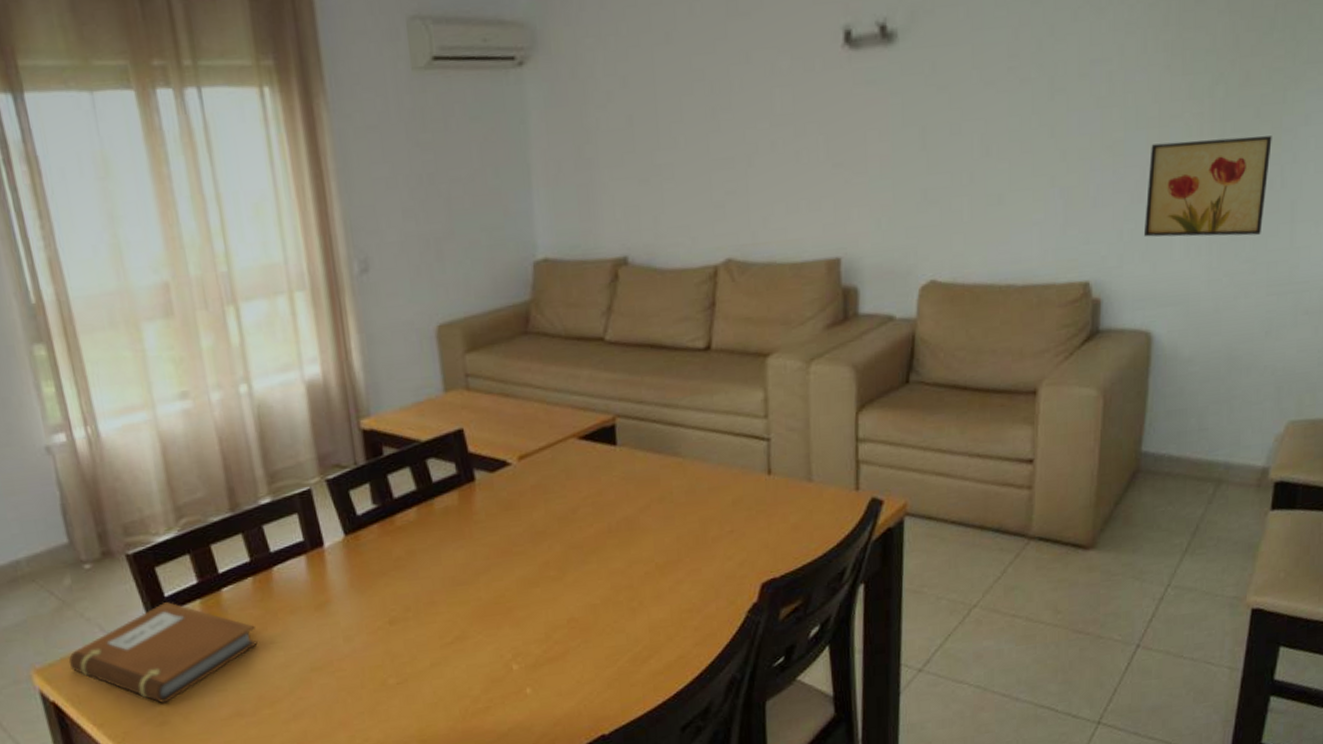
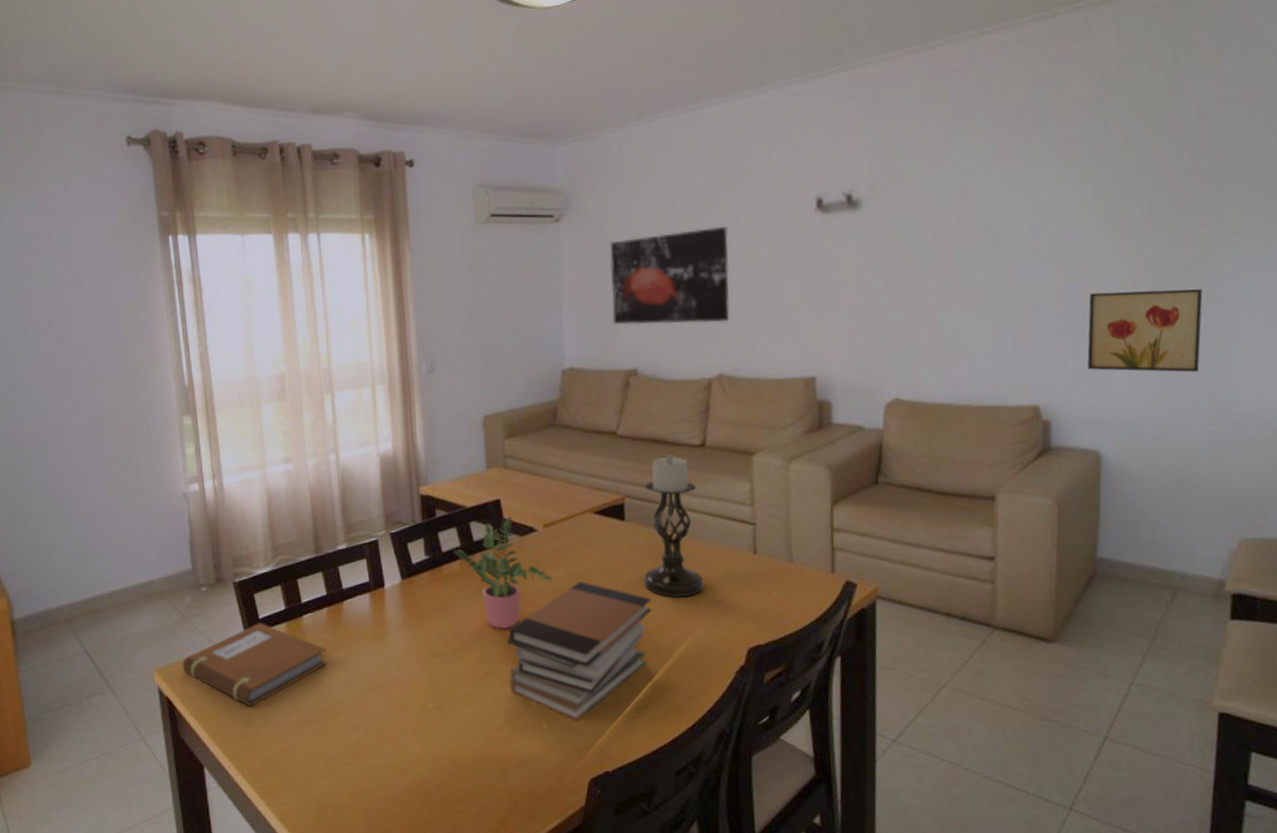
potted plant: none [408,450,531,585] -> present [454,517,552,629]
book stack: none [479,521,651,683] -> present [506,582,652,722]
wall art: none [589,69,739,201] -> present [610,227,730,325]
candle holder: none [639,362,711,532] -> present [643,455,704,597]

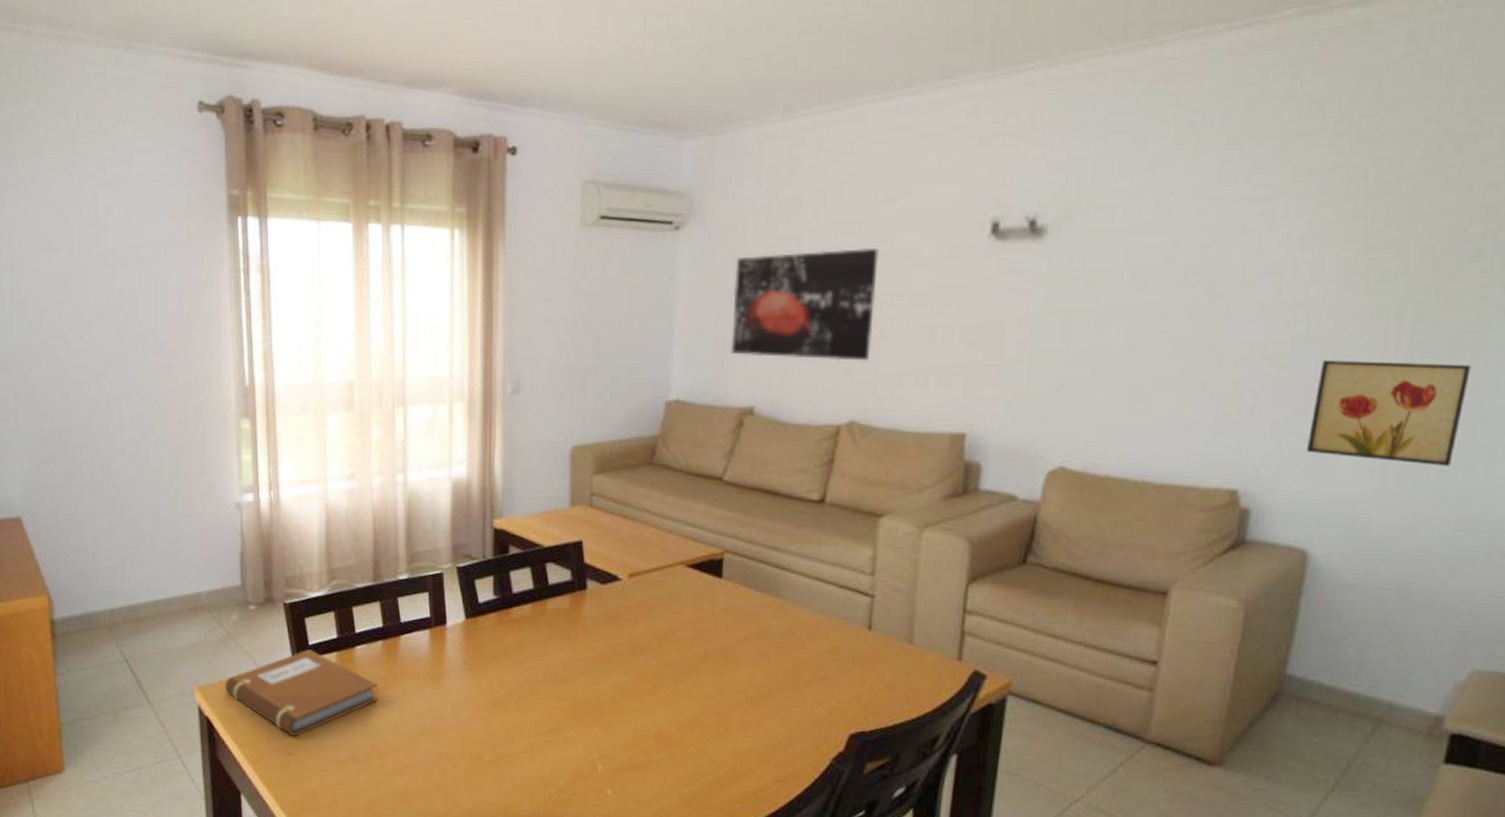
potted plant: present [454,517,552,629] -> none [525,561,632,684]
book stack: present [506,582,652,722] -> none [575,641,744,792]
candle holder: present [643,455,704,597] -> none [736,509,810,670]

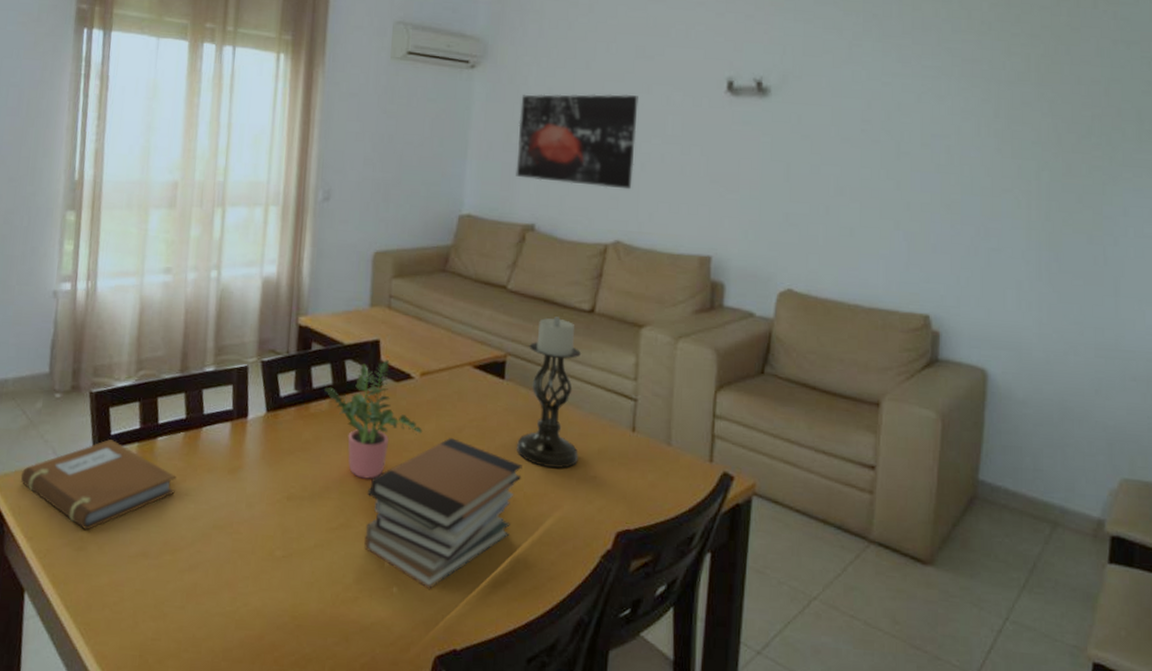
potted plant: none [525,561,632,684] -> present [325,359,422,479]
book stack: none [575,641,744,792] -> present [364,438,522,590]
candle holder: none [736,509,810,670] -> present [516,316,582,468]
wall art: present [1307,360,1471,466] -> none [980,209,1094,302]

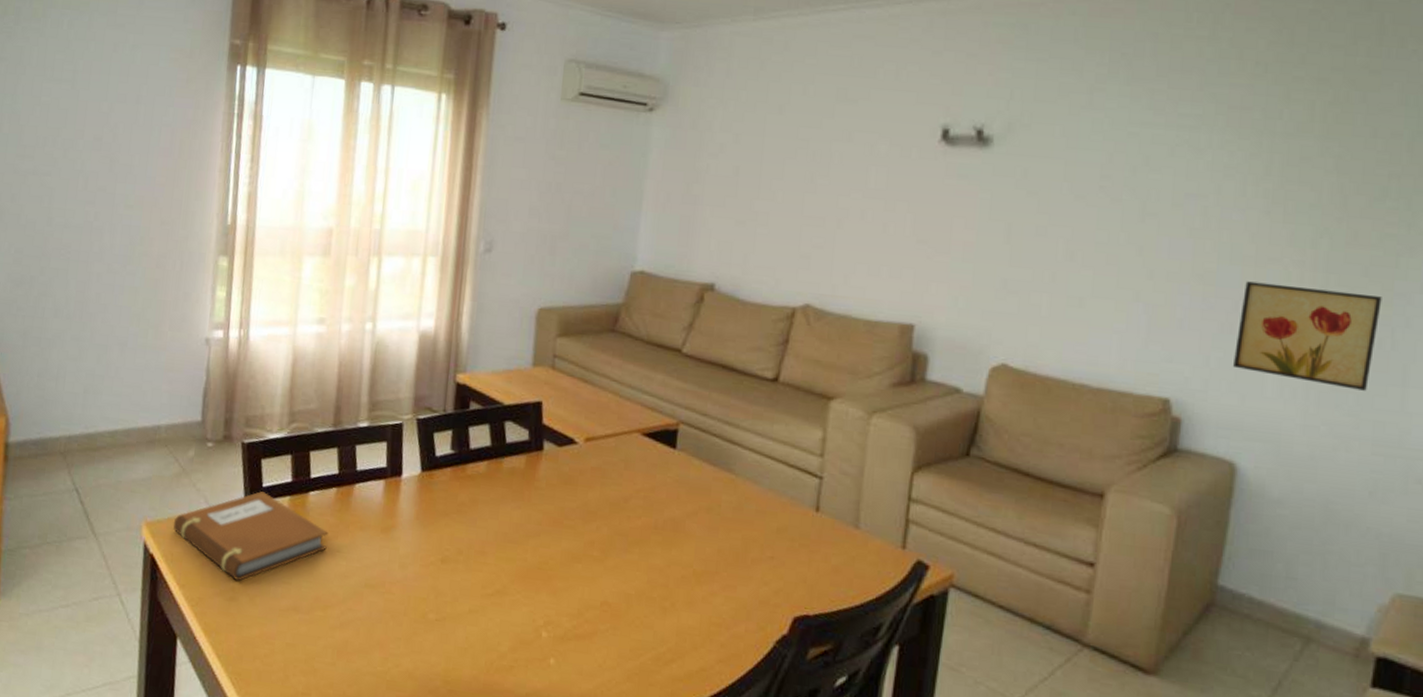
potted plant: present [325,359,422,479] -> none [482,422,585,546]
book stack: present [364,438,522,590] -> none [521,508,693,664]
wall art: present [516,94,638,190] -> none [695,141,838,249]
candle holder: present [516,316,582,468] -> none [686,384,762,547]
wall art: none [980,209,1094,302] -> present [1233,281,1382,391]

